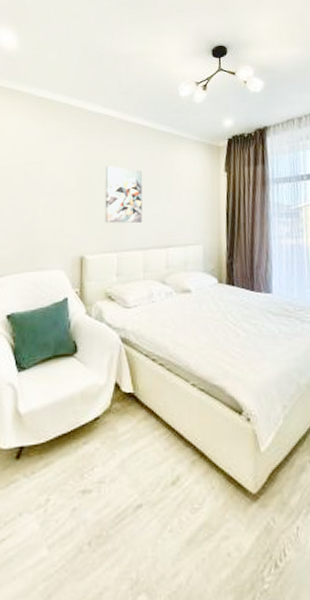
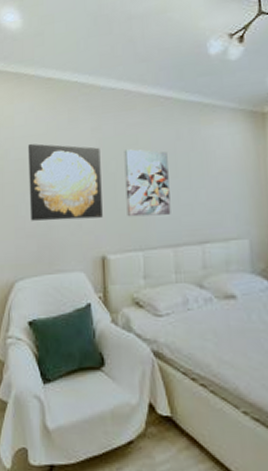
wall art: none [14,153,84,224] -> present [27,143,103,221]

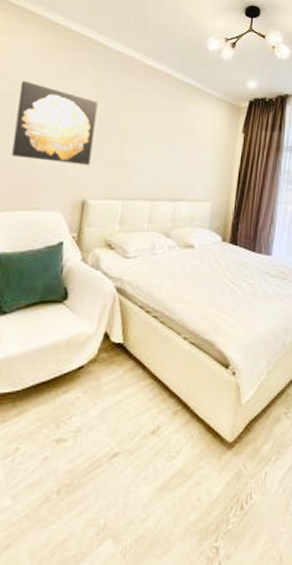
wall art: present [124,149,171,217] -> none [113,109,159,173]

